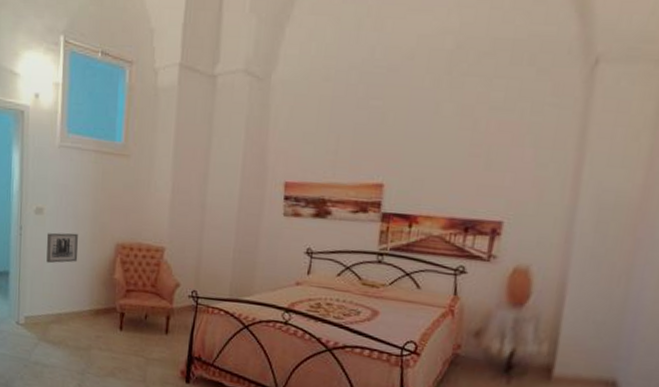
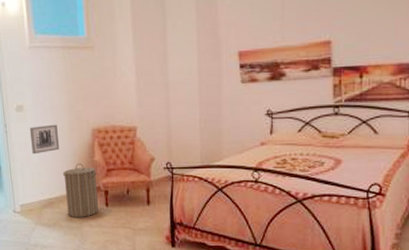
laundry hamper: none [76,279,115,339] -> present [62,163,99,217]

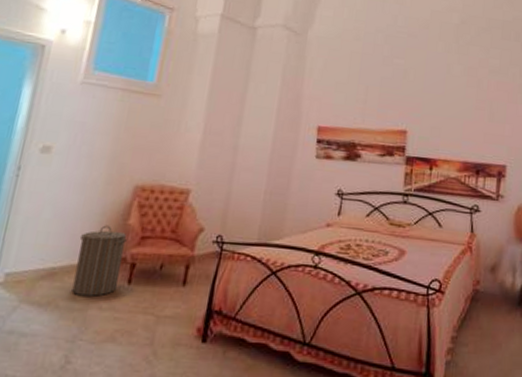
wall art: present [29,124,60,155] -> none [45,173,91,209]

